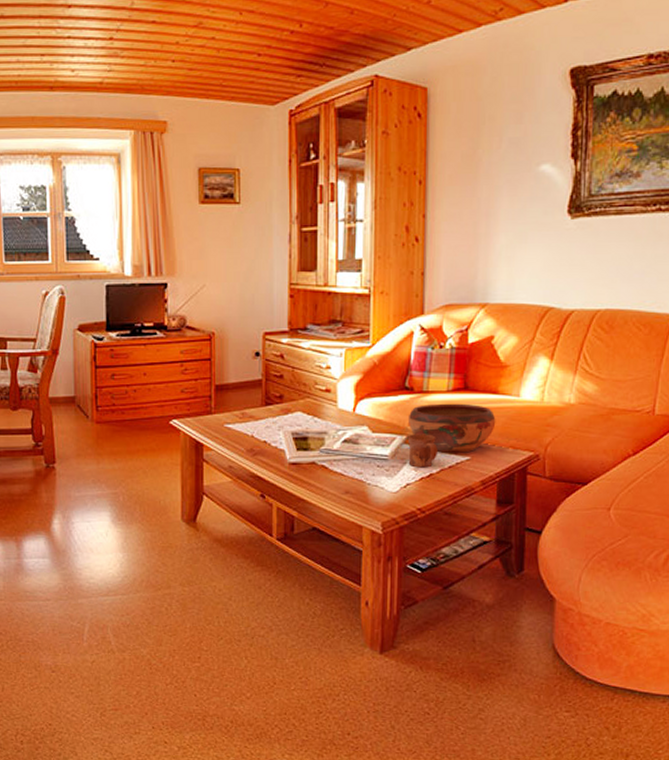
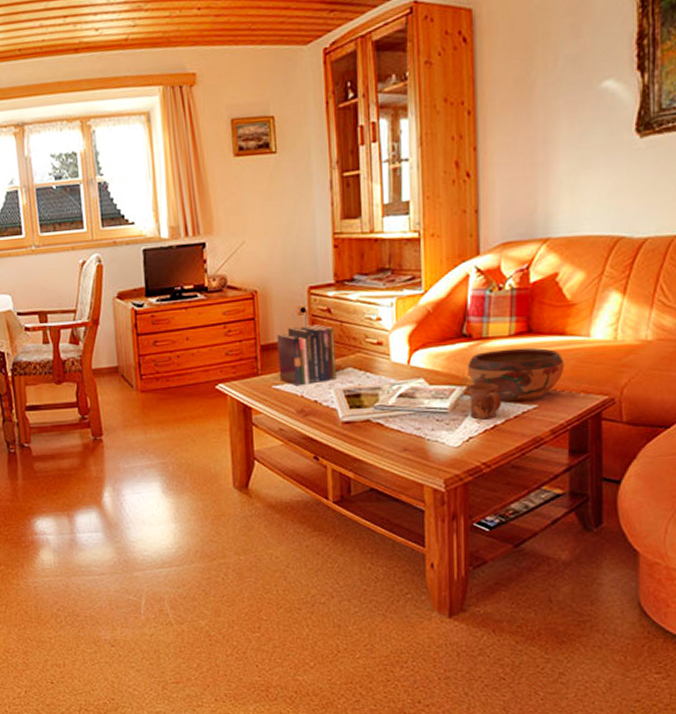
books: none [231,369,286,427] -> present [277,324,337,387]

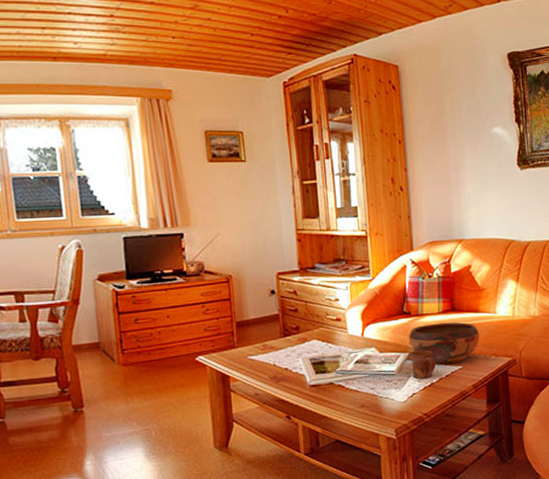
books: present [277,324,337,387] -> none [251,304,304,357]

